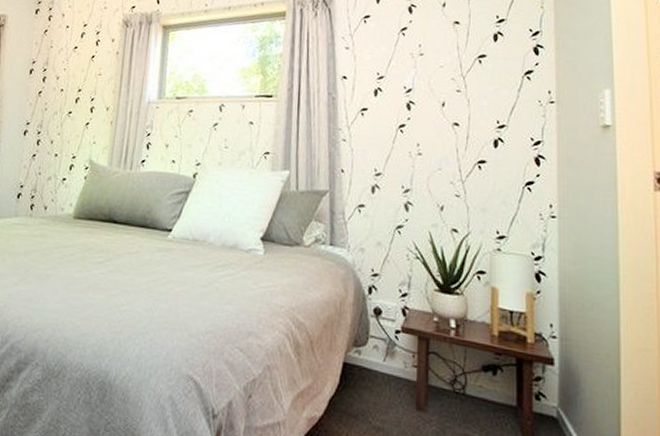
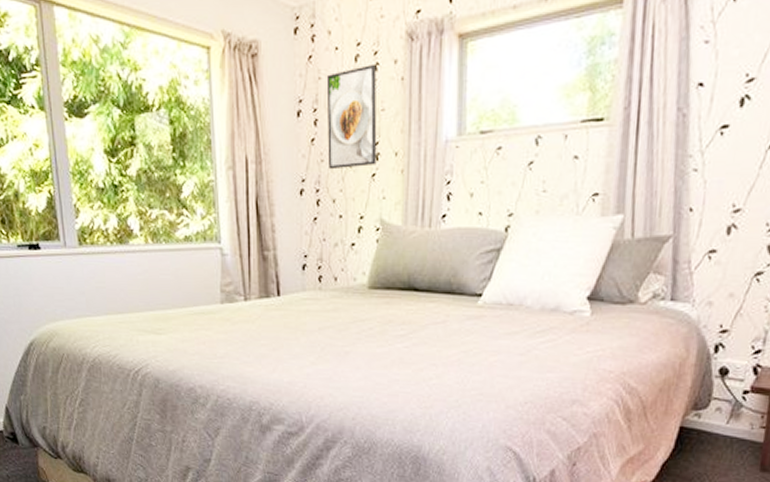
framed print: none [50,40,98,117] -> present [326,63,377,170]

